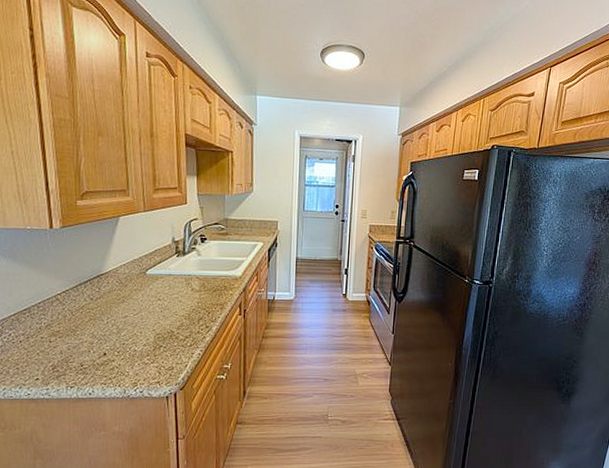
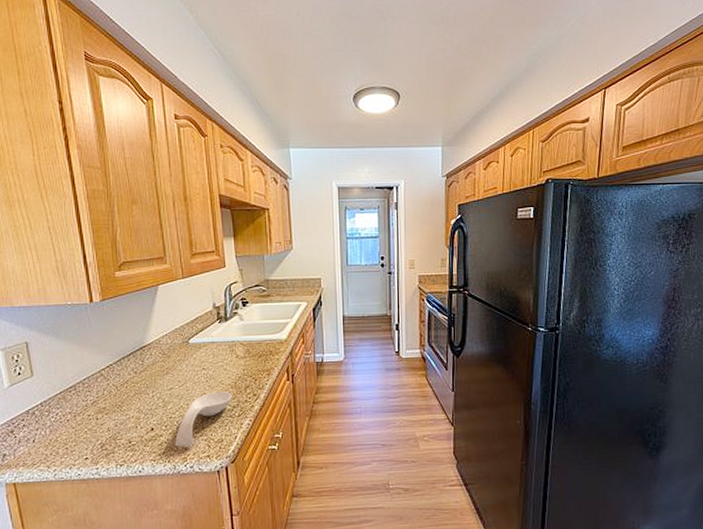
spoon rest: none [127,322,185,373] -> present [175,391,232,447]

